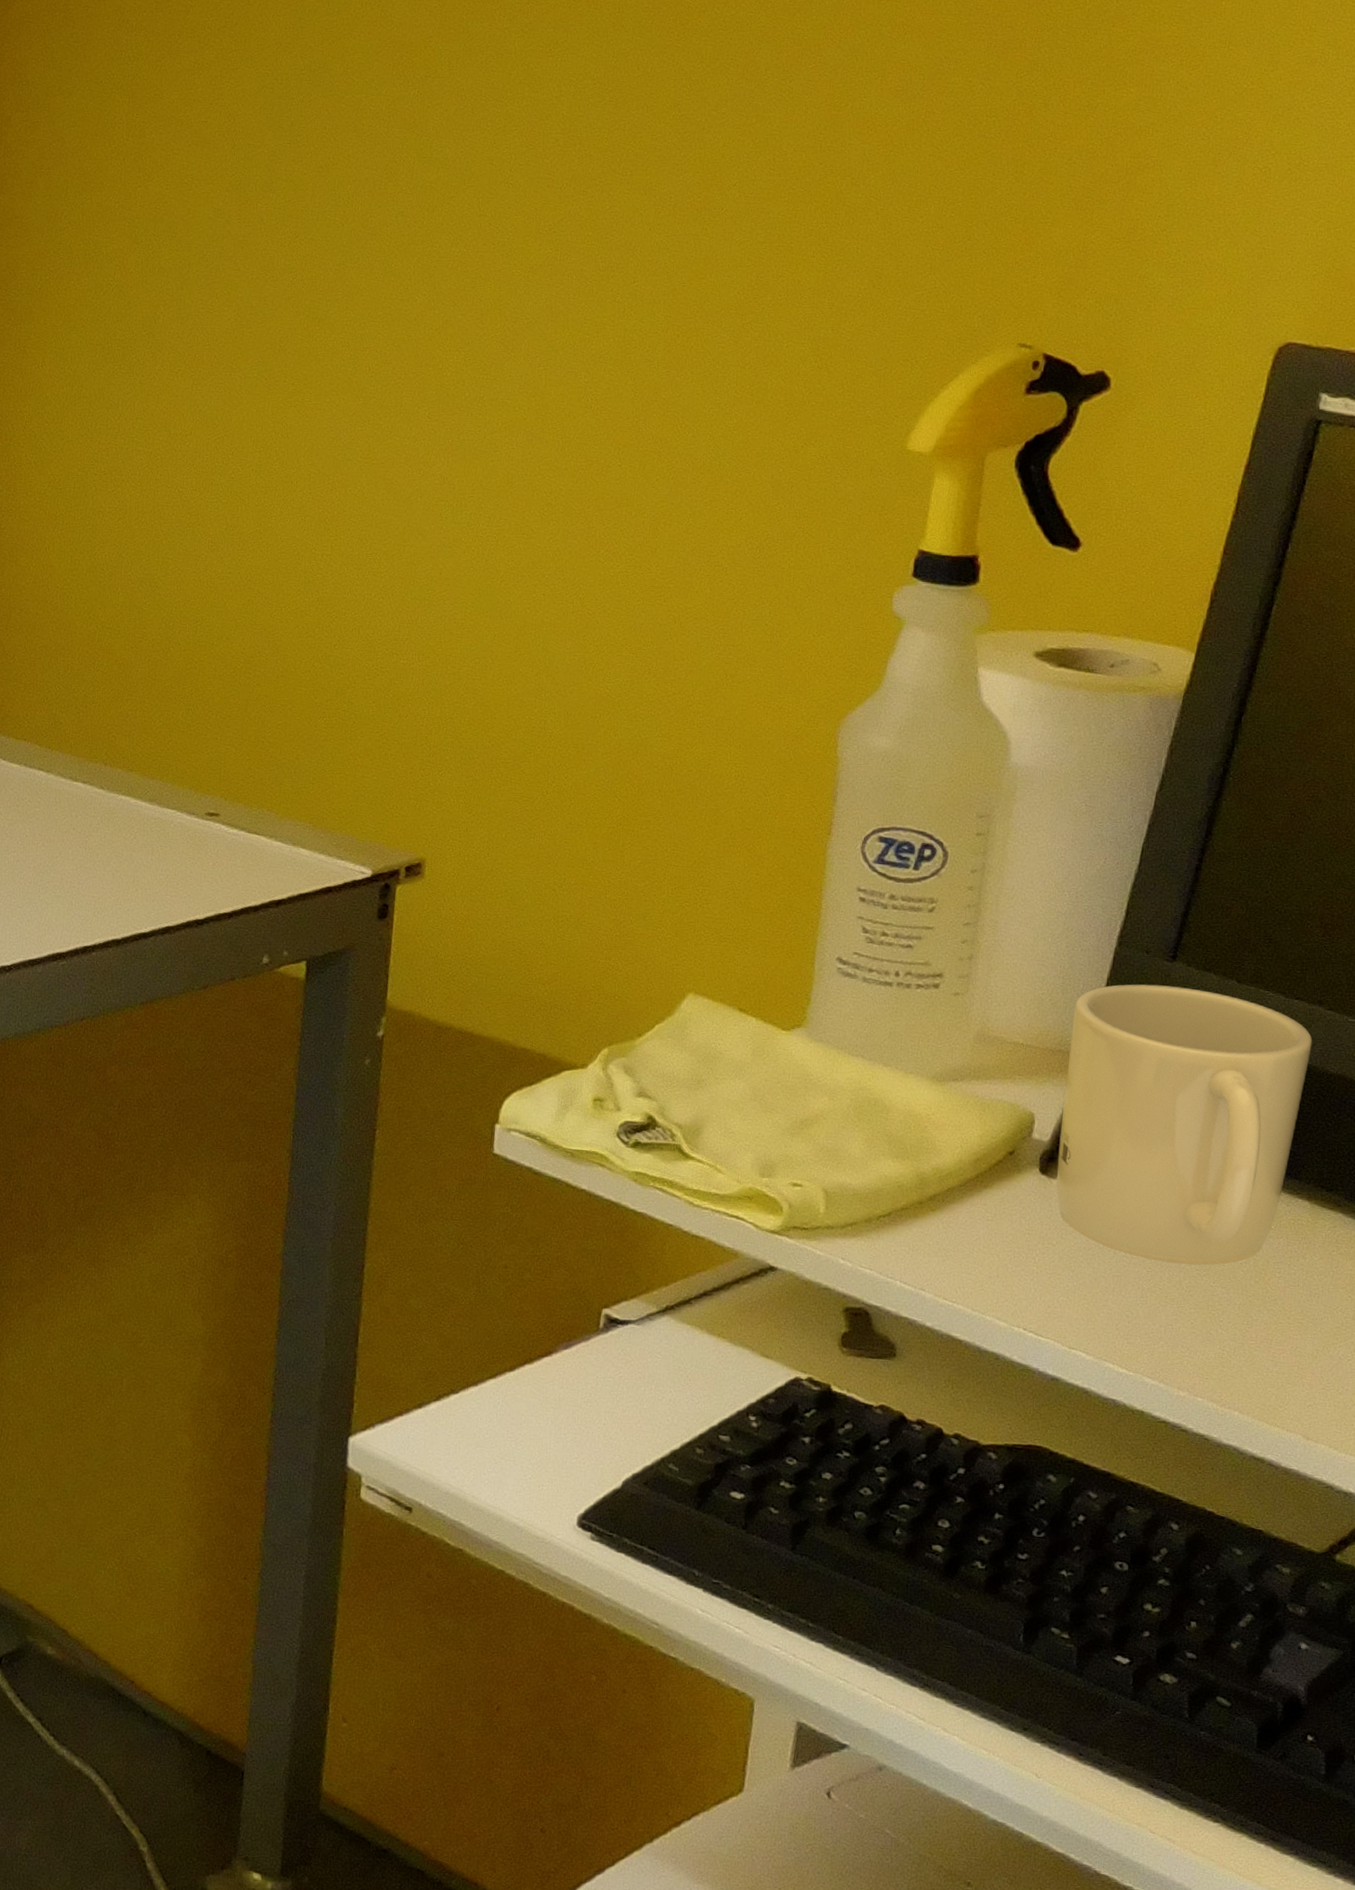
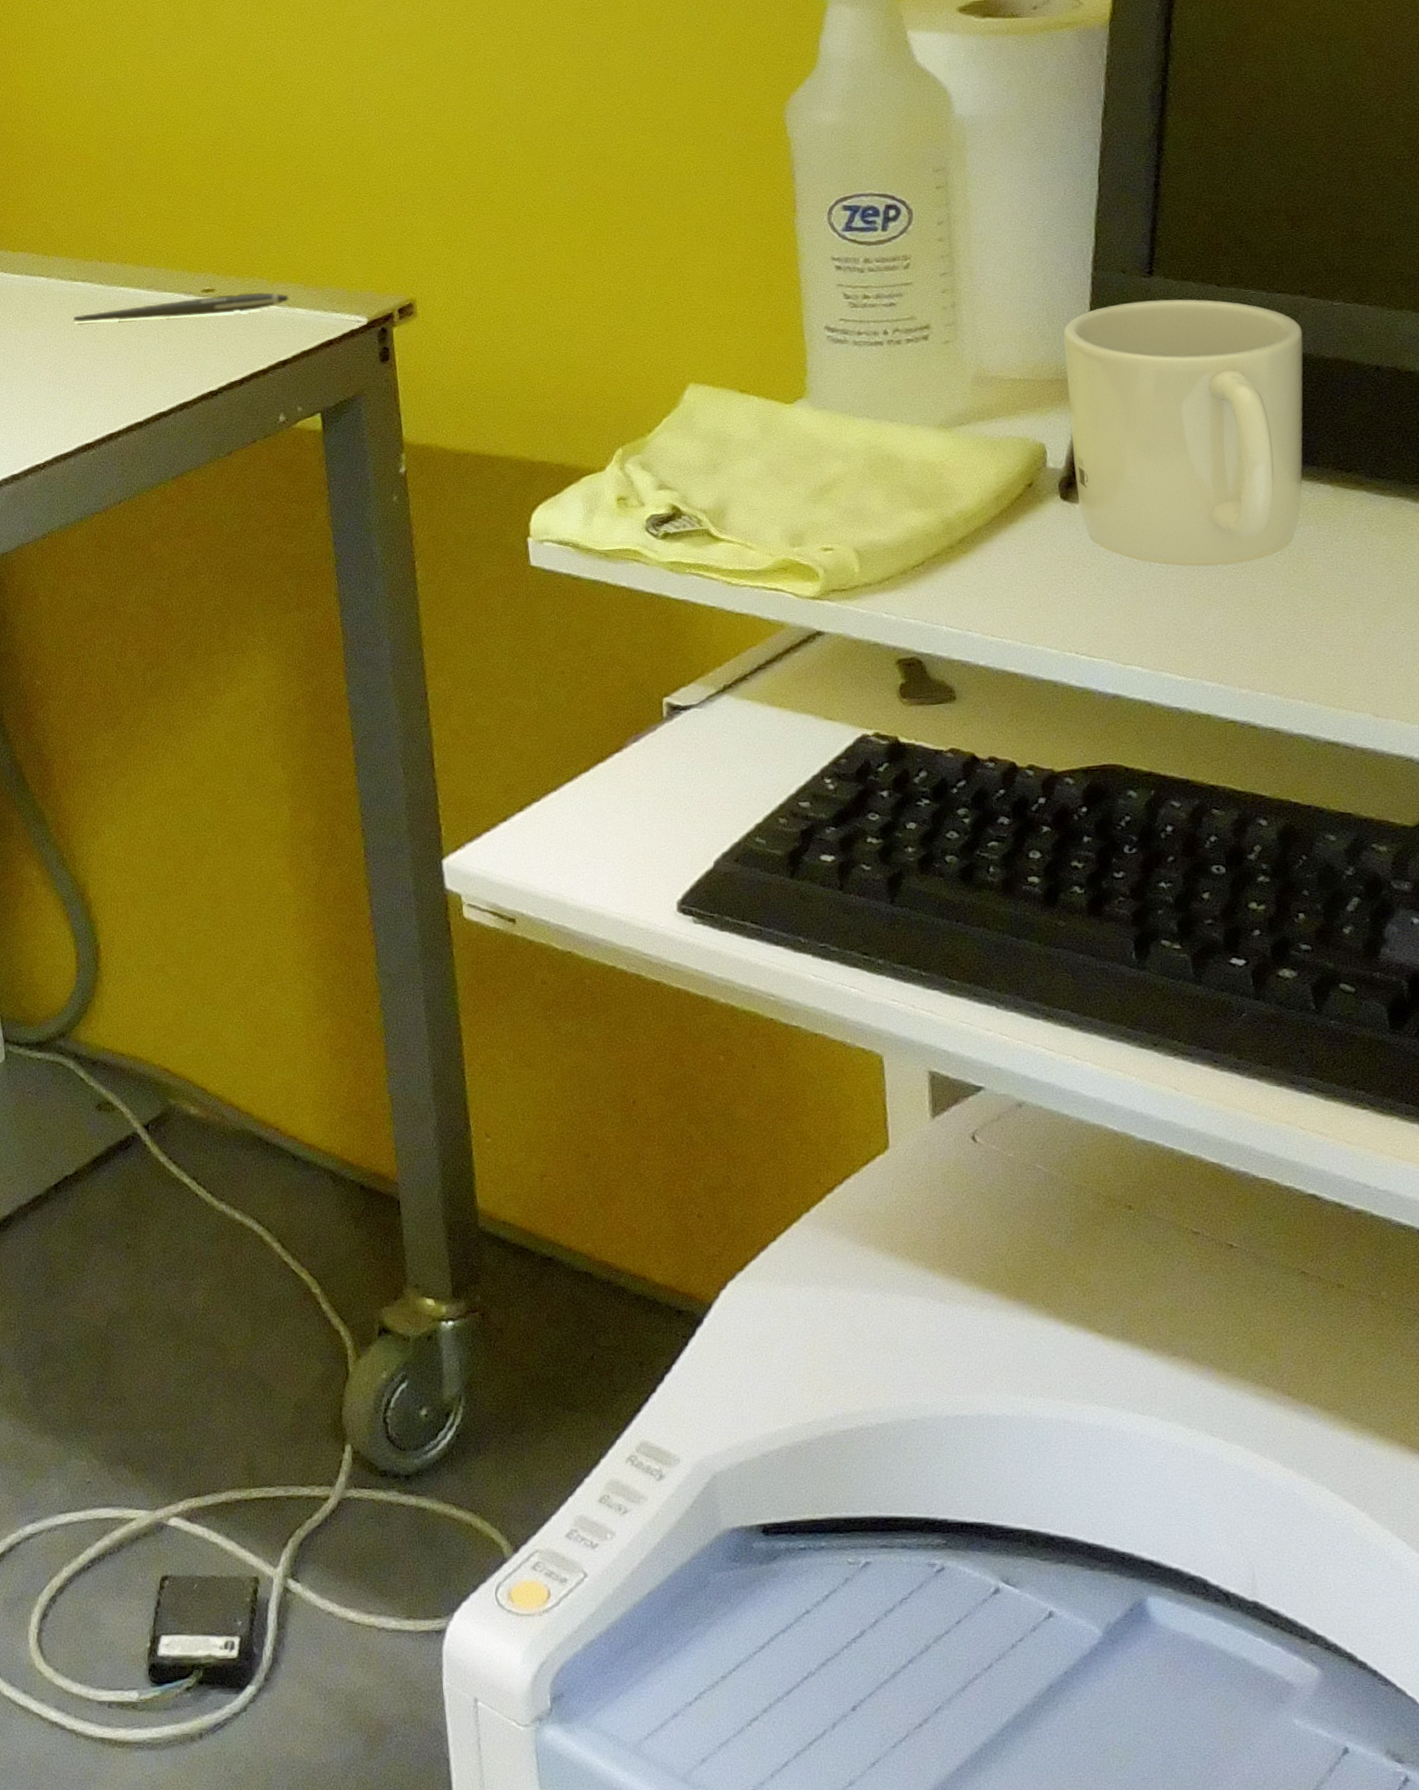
pen: none [67,817,295,843] -> present [73,292,289,322]

